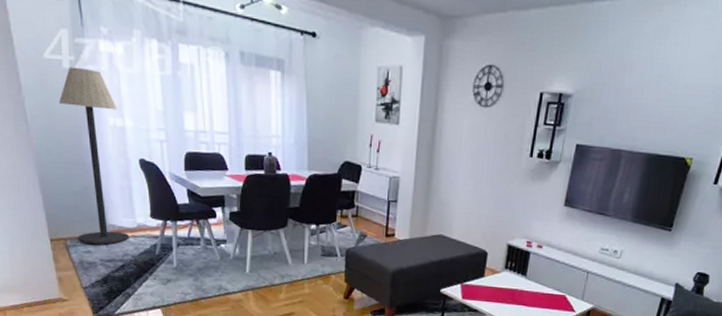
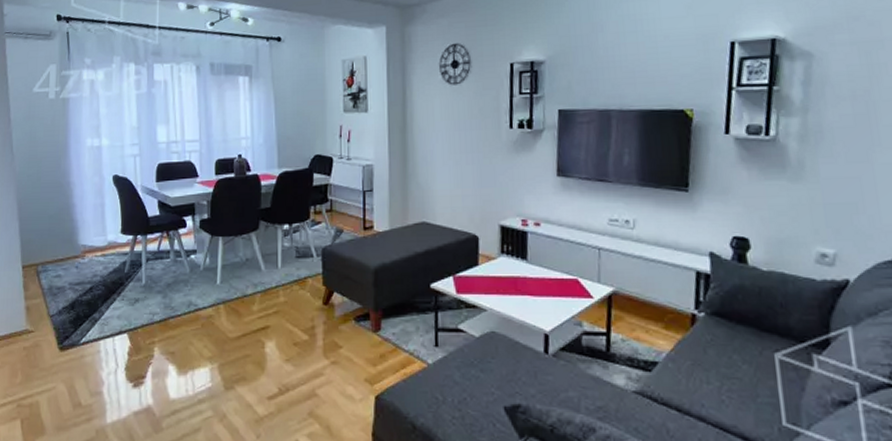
floor lamp: present [58,67,129,245] -> none [42,96,99,268]

